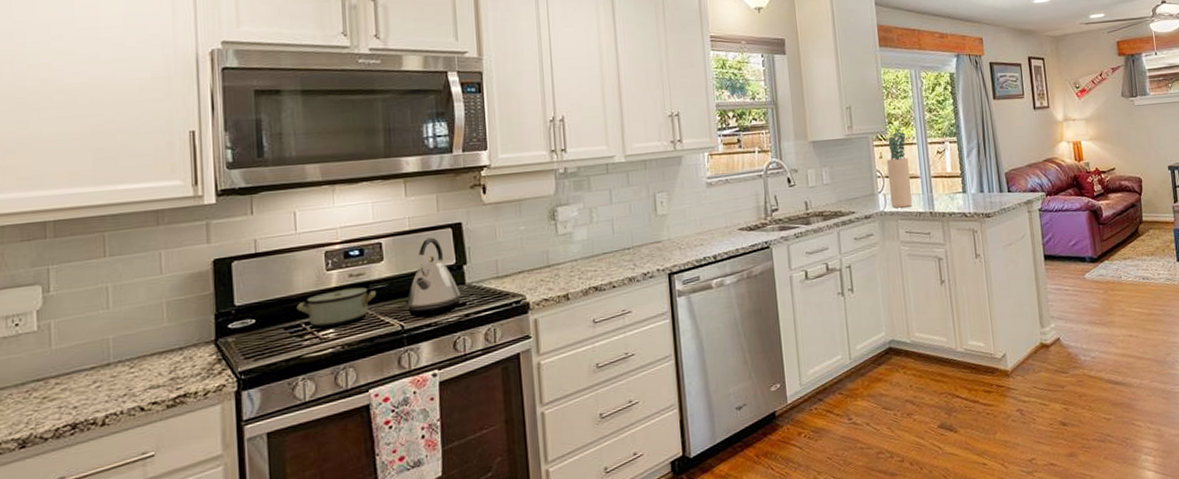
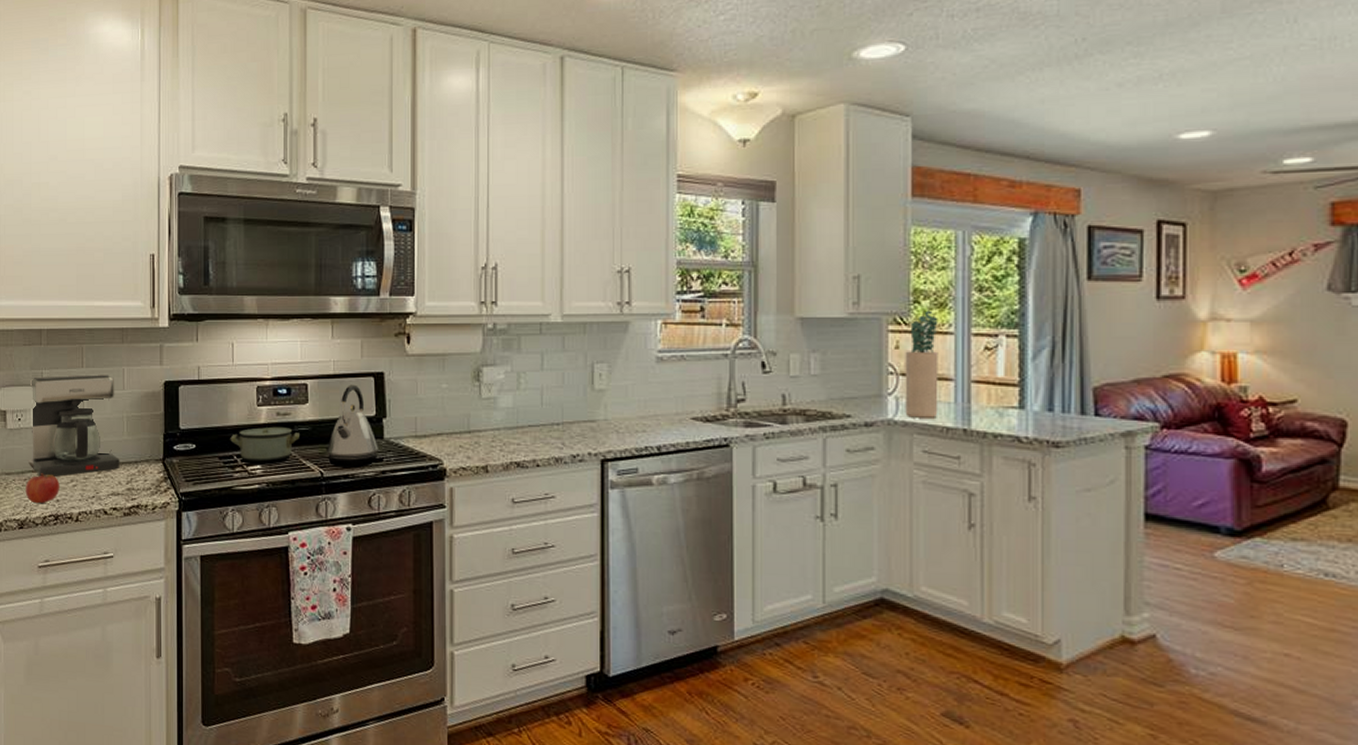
fruit: none [27,380,78,416] -> present [25,473,60,504]
coffee maker: none [31,259,160,385] -> present [28,372,120,478]

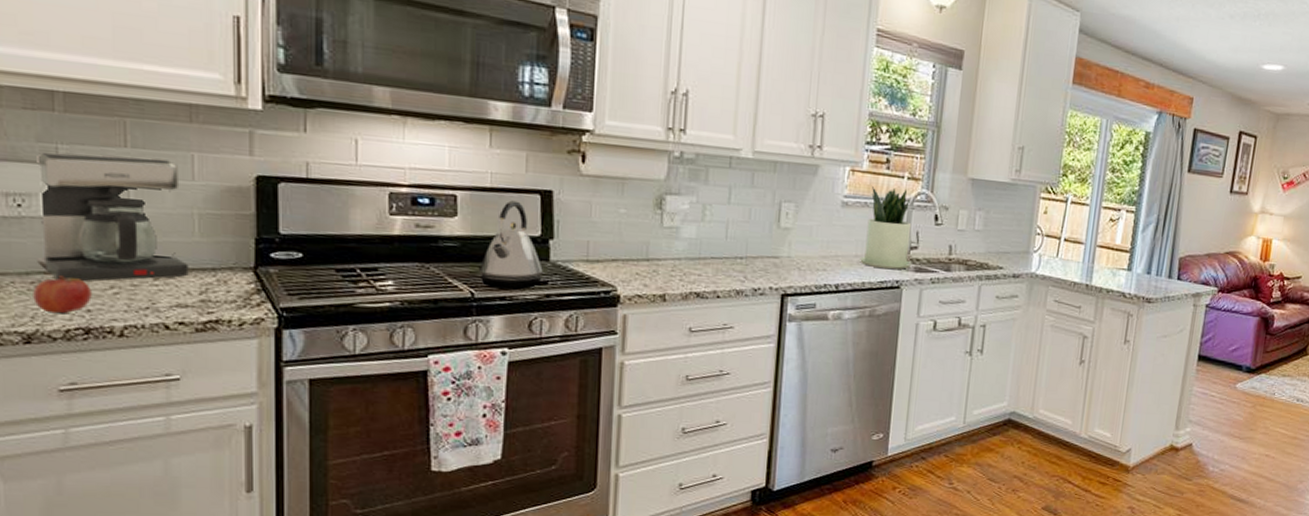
cooking pot: present [230,426,301,466] -> none [352,239,447,283]
planter: none [681,336,741,426] -> present [860,187,913,270]
vase: present [905,305,939,418] -> none [1045,179,1079,274]

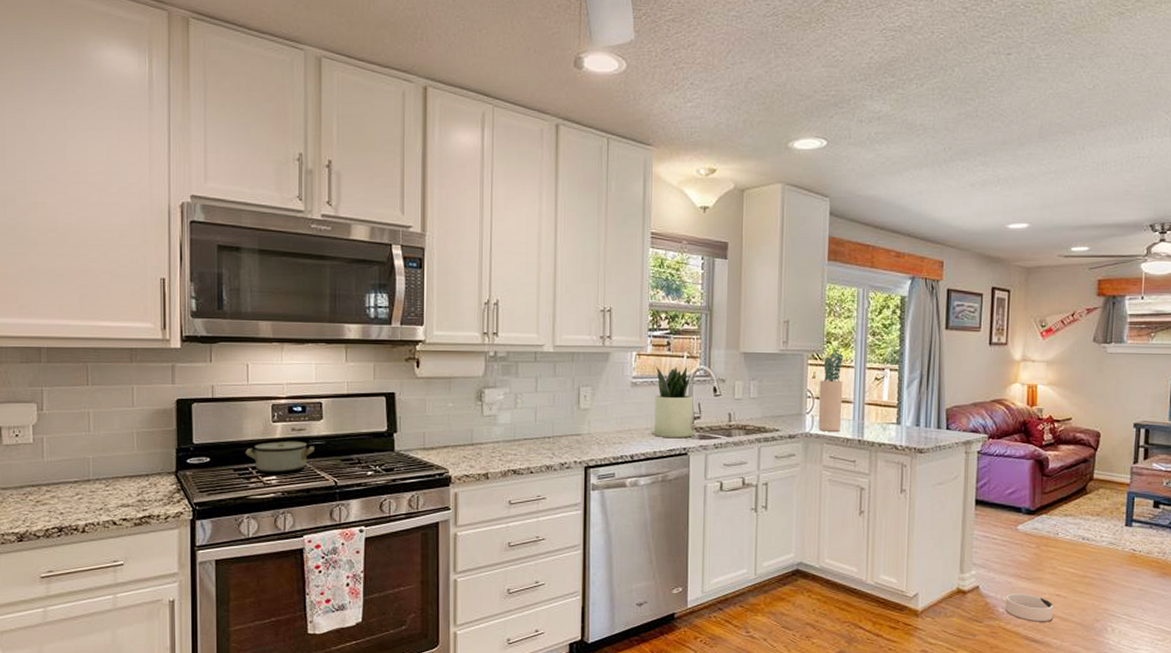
fruit: present [33,276,92,314] -> none [25,487,64,517]
coffee maker: present [37,149,189,282] -> none [28,390,130,491]
cooking pot: none [352,239,447,283] -> present [245,441,315,477]
kettle: present [479,200,543,291] -> none [341,403,389,478]
vase: none [1045,179,1079,274] -> present [818,345,844,432]
pet bowl: none [1215,452,1262,482] -> present [1005,594,1053,622]

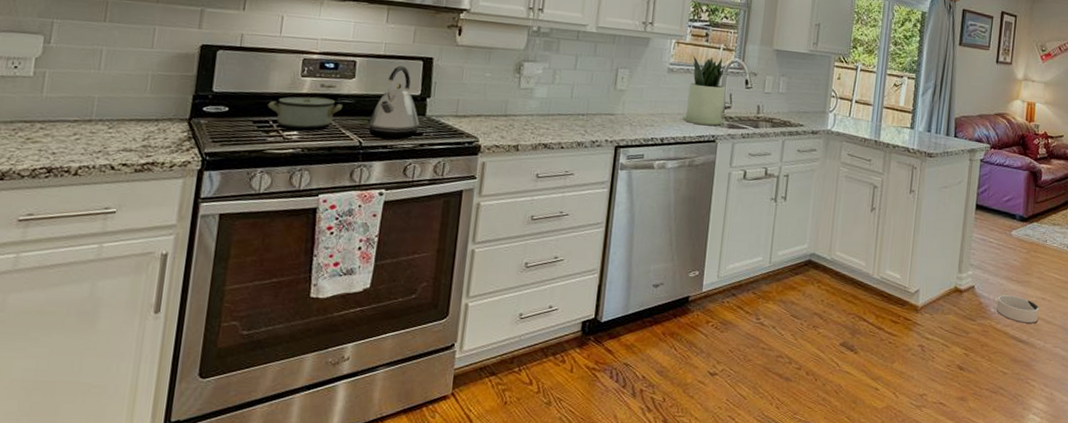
kettle: none [341,403,389,478] -> present [368,65,420,141]
vase: present [818,345,844,432] -> none [839,51,867,131]

